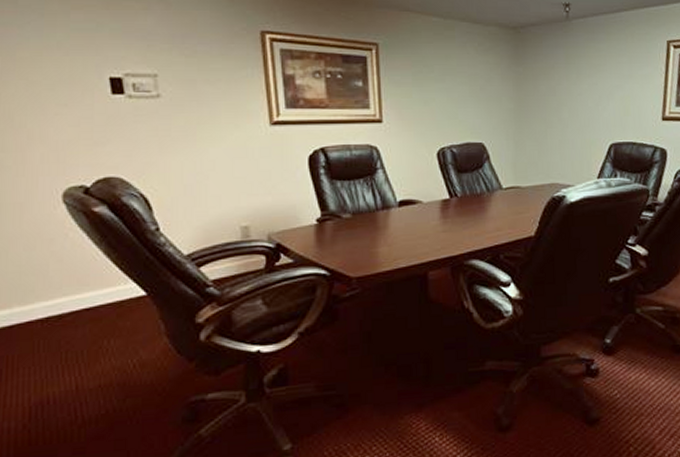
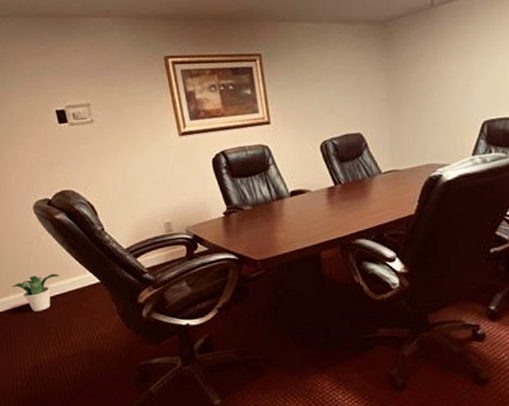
potted plant: none [17,280,90,330] -> present [12,273,60,312]

